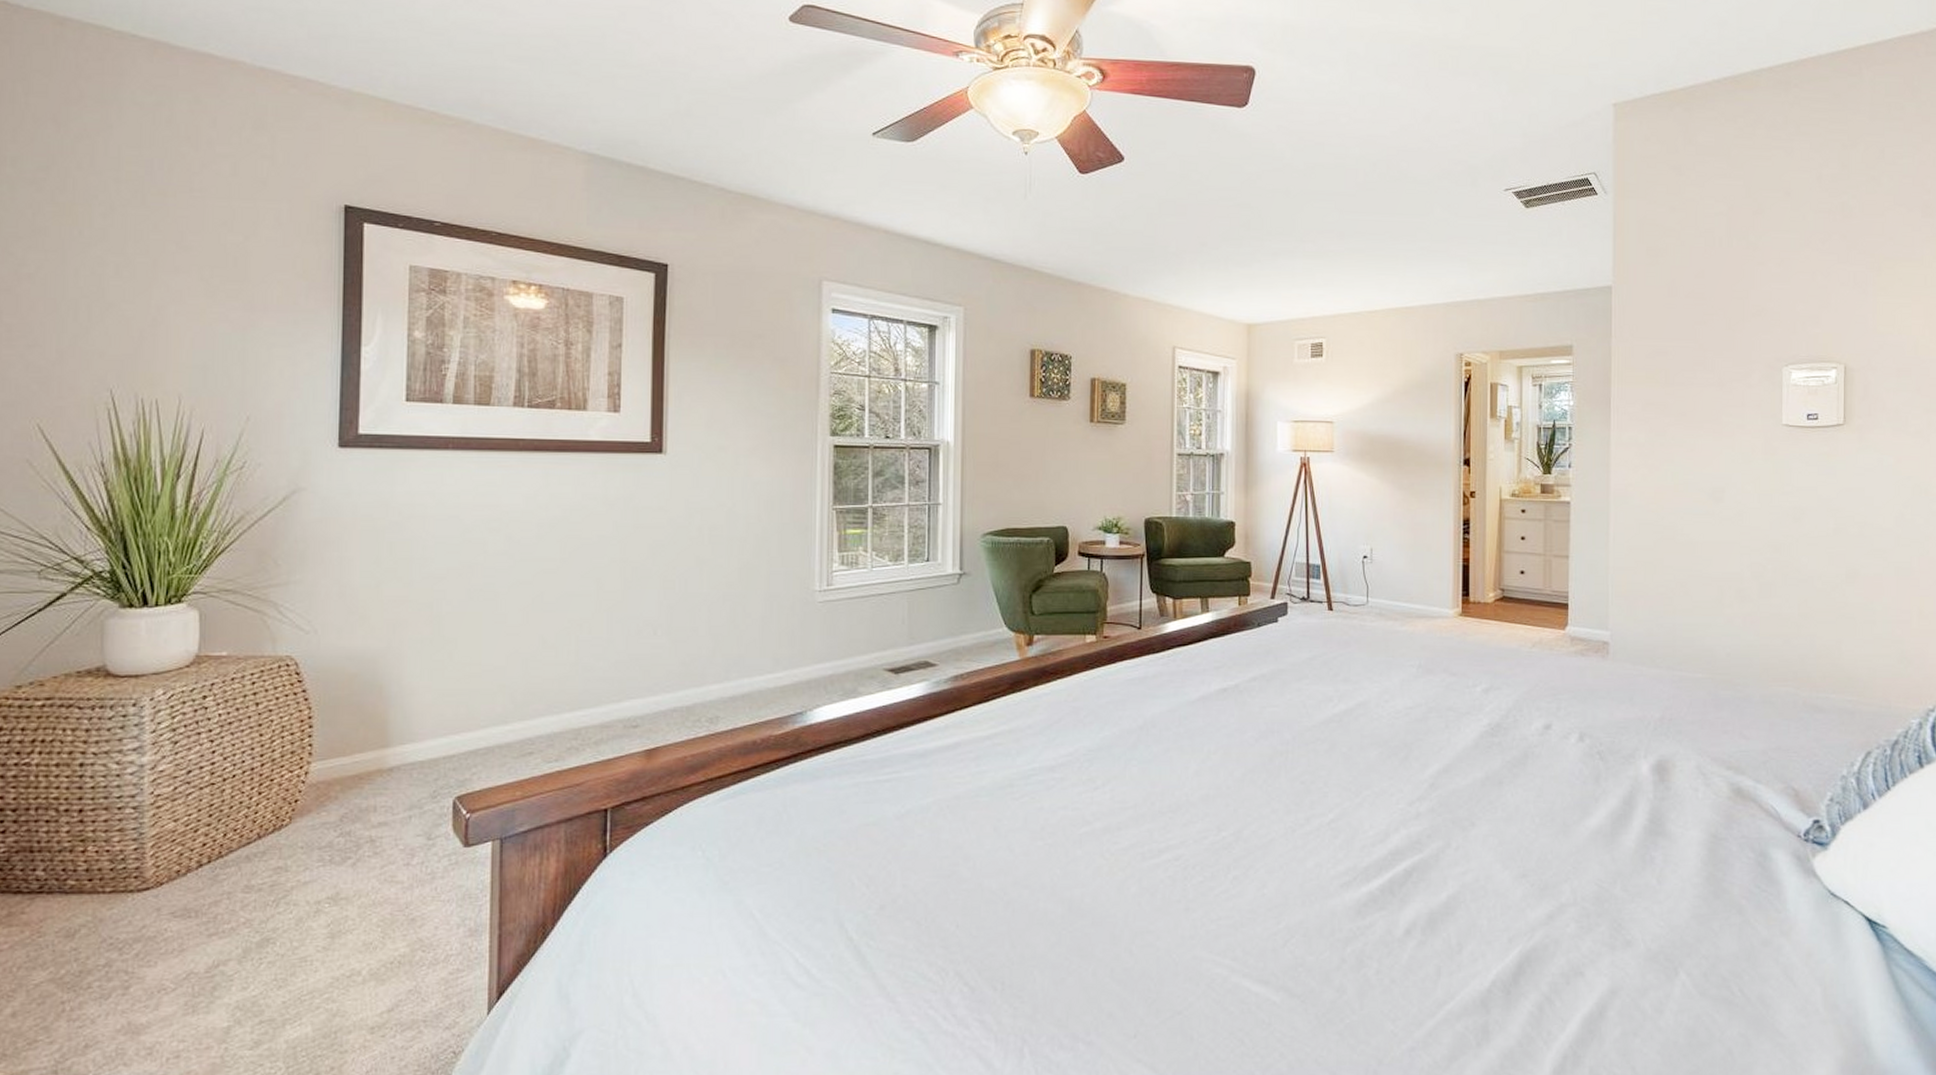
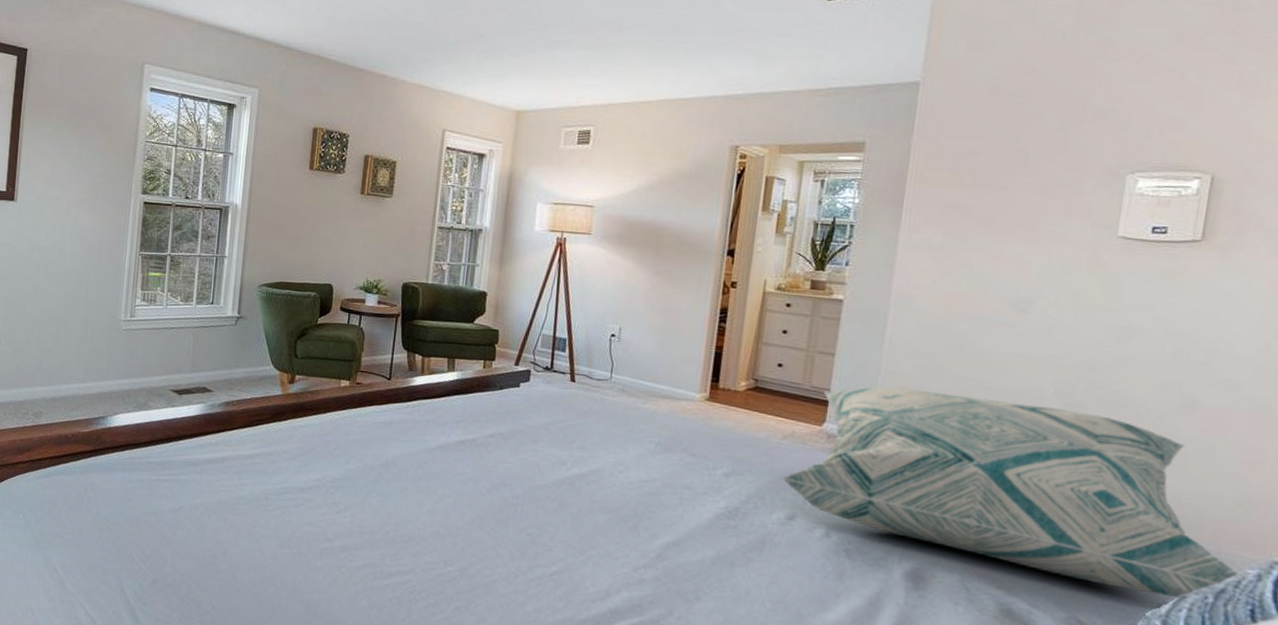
decorative pillow: none [1534,583,1908,755] -> present [780,387,1241,598]

